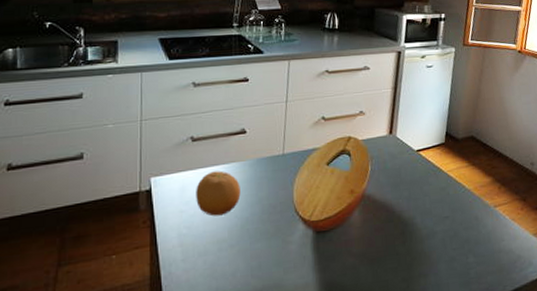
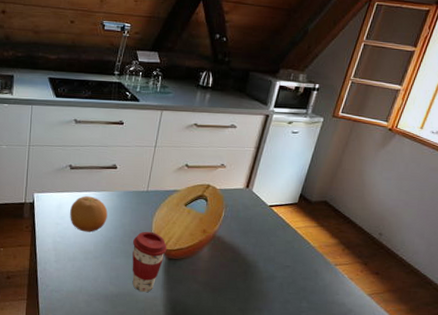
coffee cup: none [272,202,313,281] -> present [132,231,167,293]

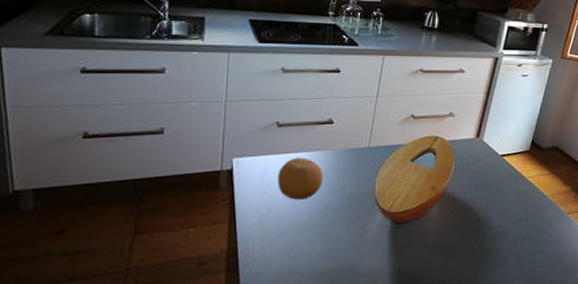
coffee cup: present [132,231,167,293] -> none [352,193,392,265]

